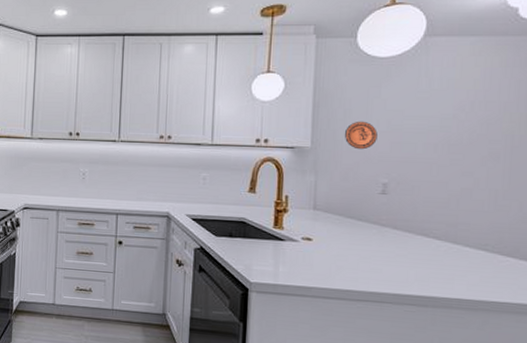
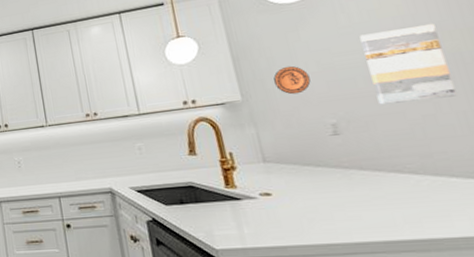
wall art: none [429,102,501,175] -> present [359,23,457,105]

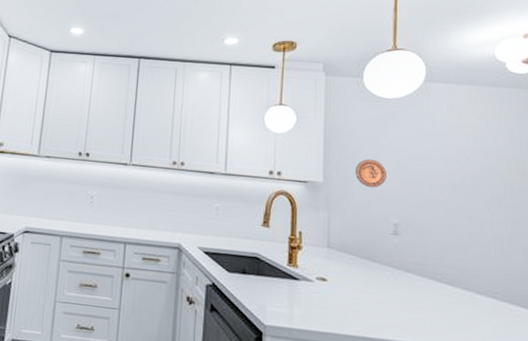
wall art: present [359,23,457,105] -> none [437,145,500,221]

